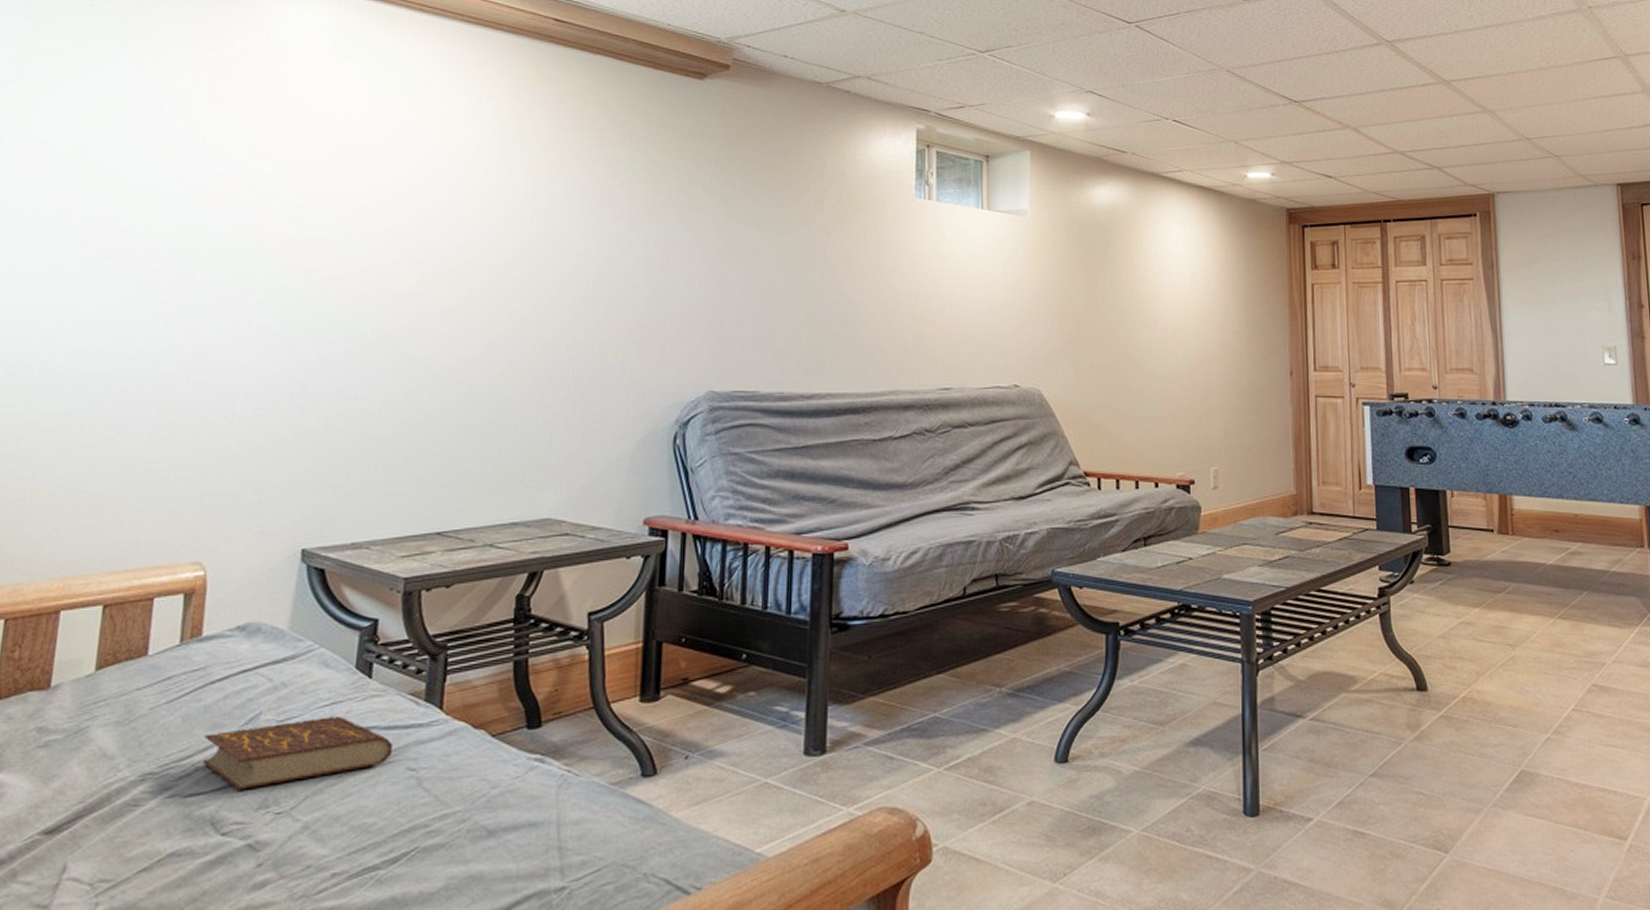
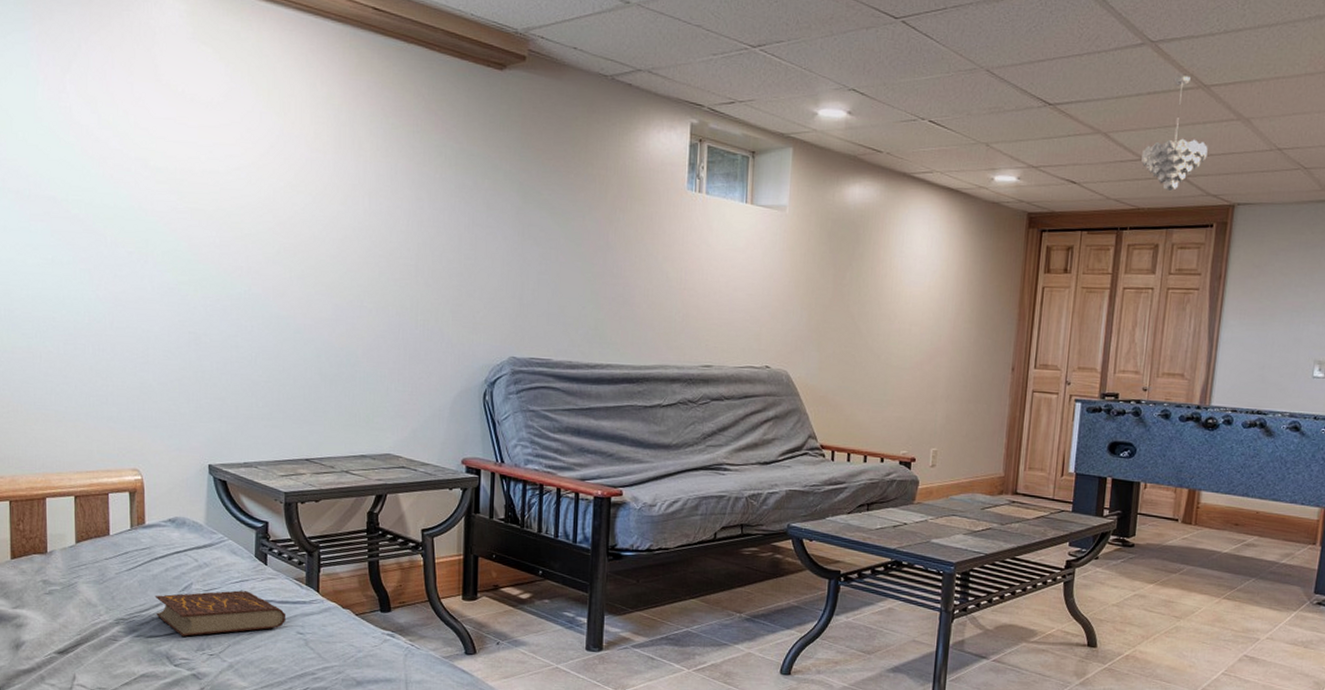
pendant light: none [1394,72,1459,183] -> present [1141,76,1208,192]

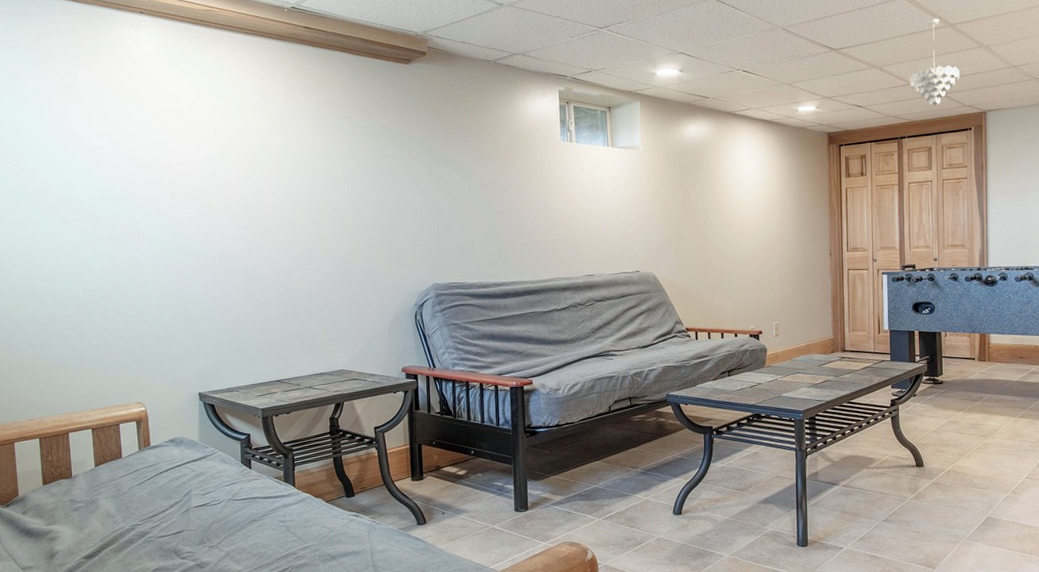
book: present [155,590,286,637] -> none [162,491,270,534]

